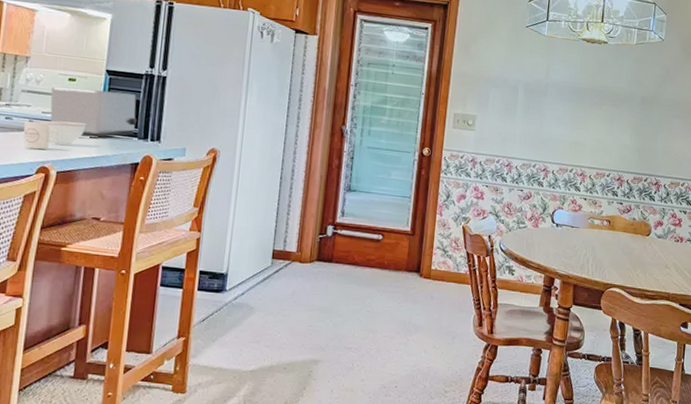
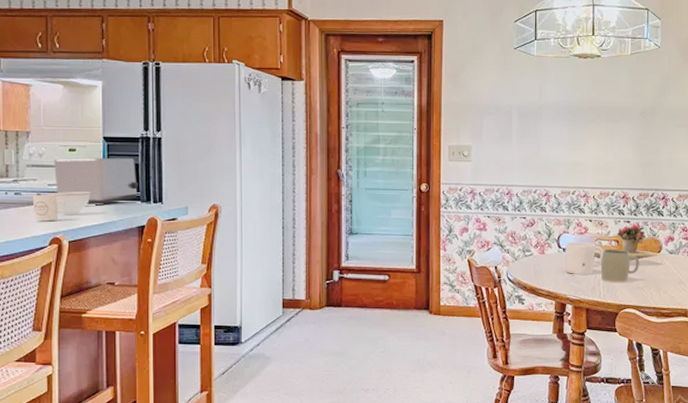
mug: none [557,218,595,252] -> present [565,242,604,275]
flower arrangement: none [585,206,649,242] -> present [594,225,661,261]
mug: none [590,227,629,263] -> present [600,249,639,283]

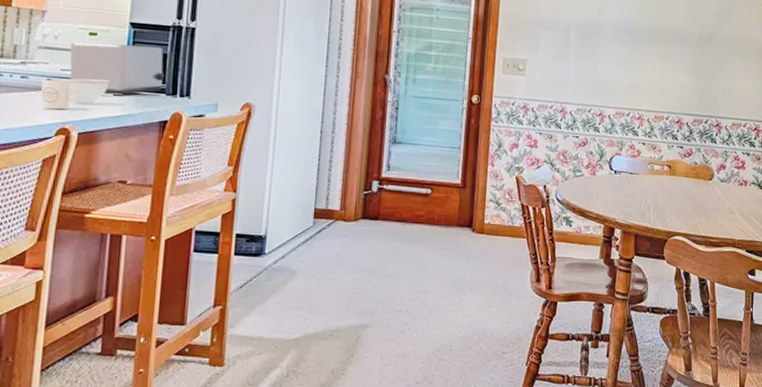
mug: present [565,242,604,275] -> none [616,164,656,200]
flower arrangement: present [594,225,661,261] -> none [645,150,712,188]
mug: present [600,249,639,283] -> none [651,173,691,210]

